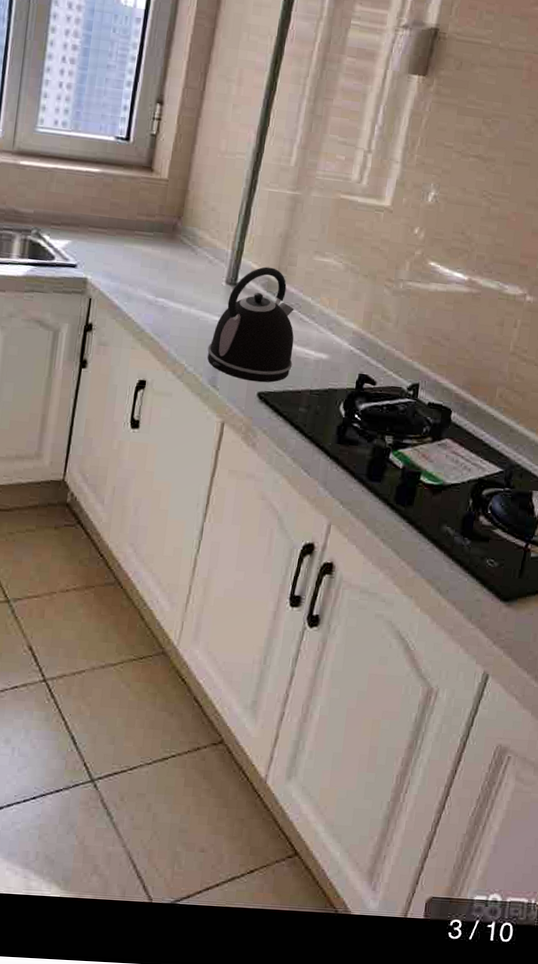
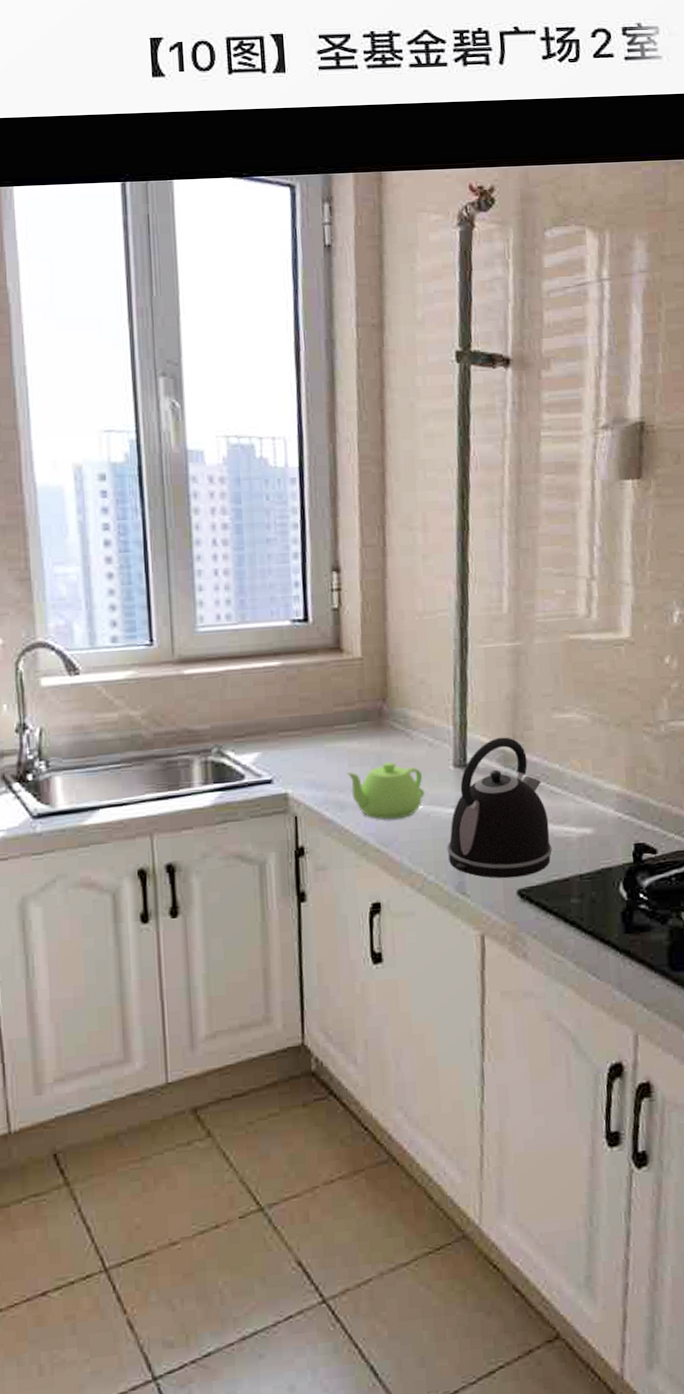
teapot: none [137,268,199,317] -> present [346,761,425,820]

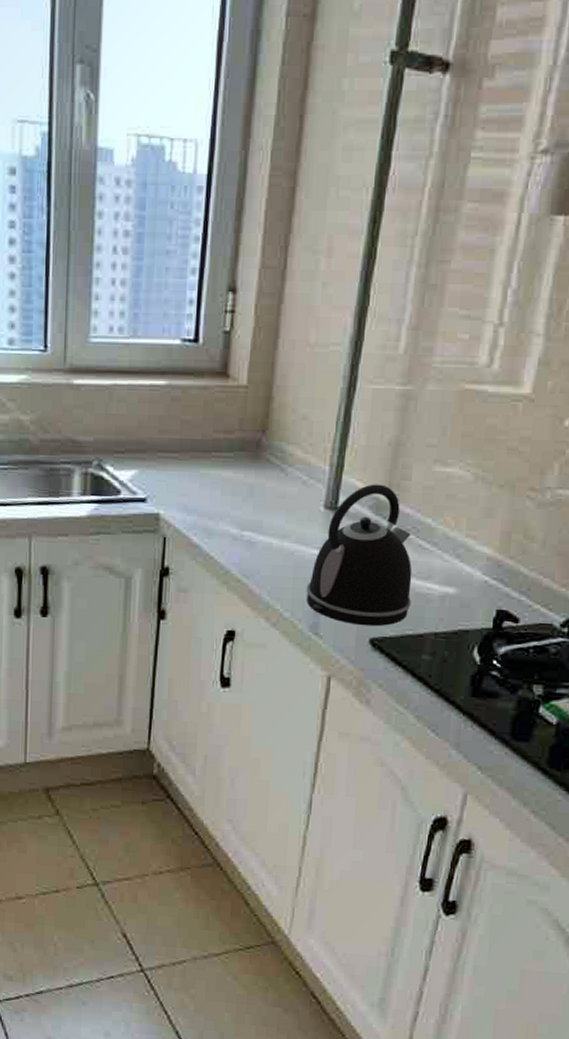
teapot: present [346,761,425,820] -> none [217,494,292,553]

